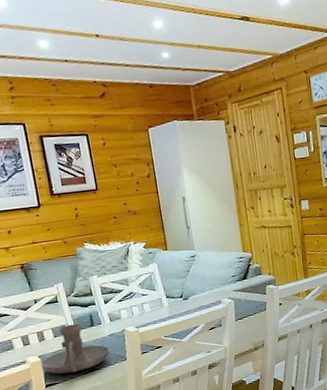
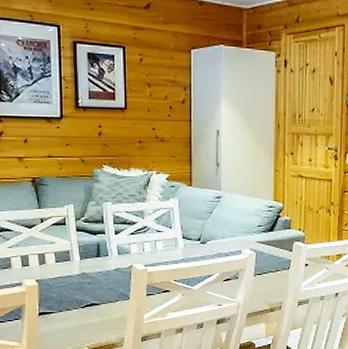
candle holder: present [40,323,110,374] -> none [36,251,113,304]

